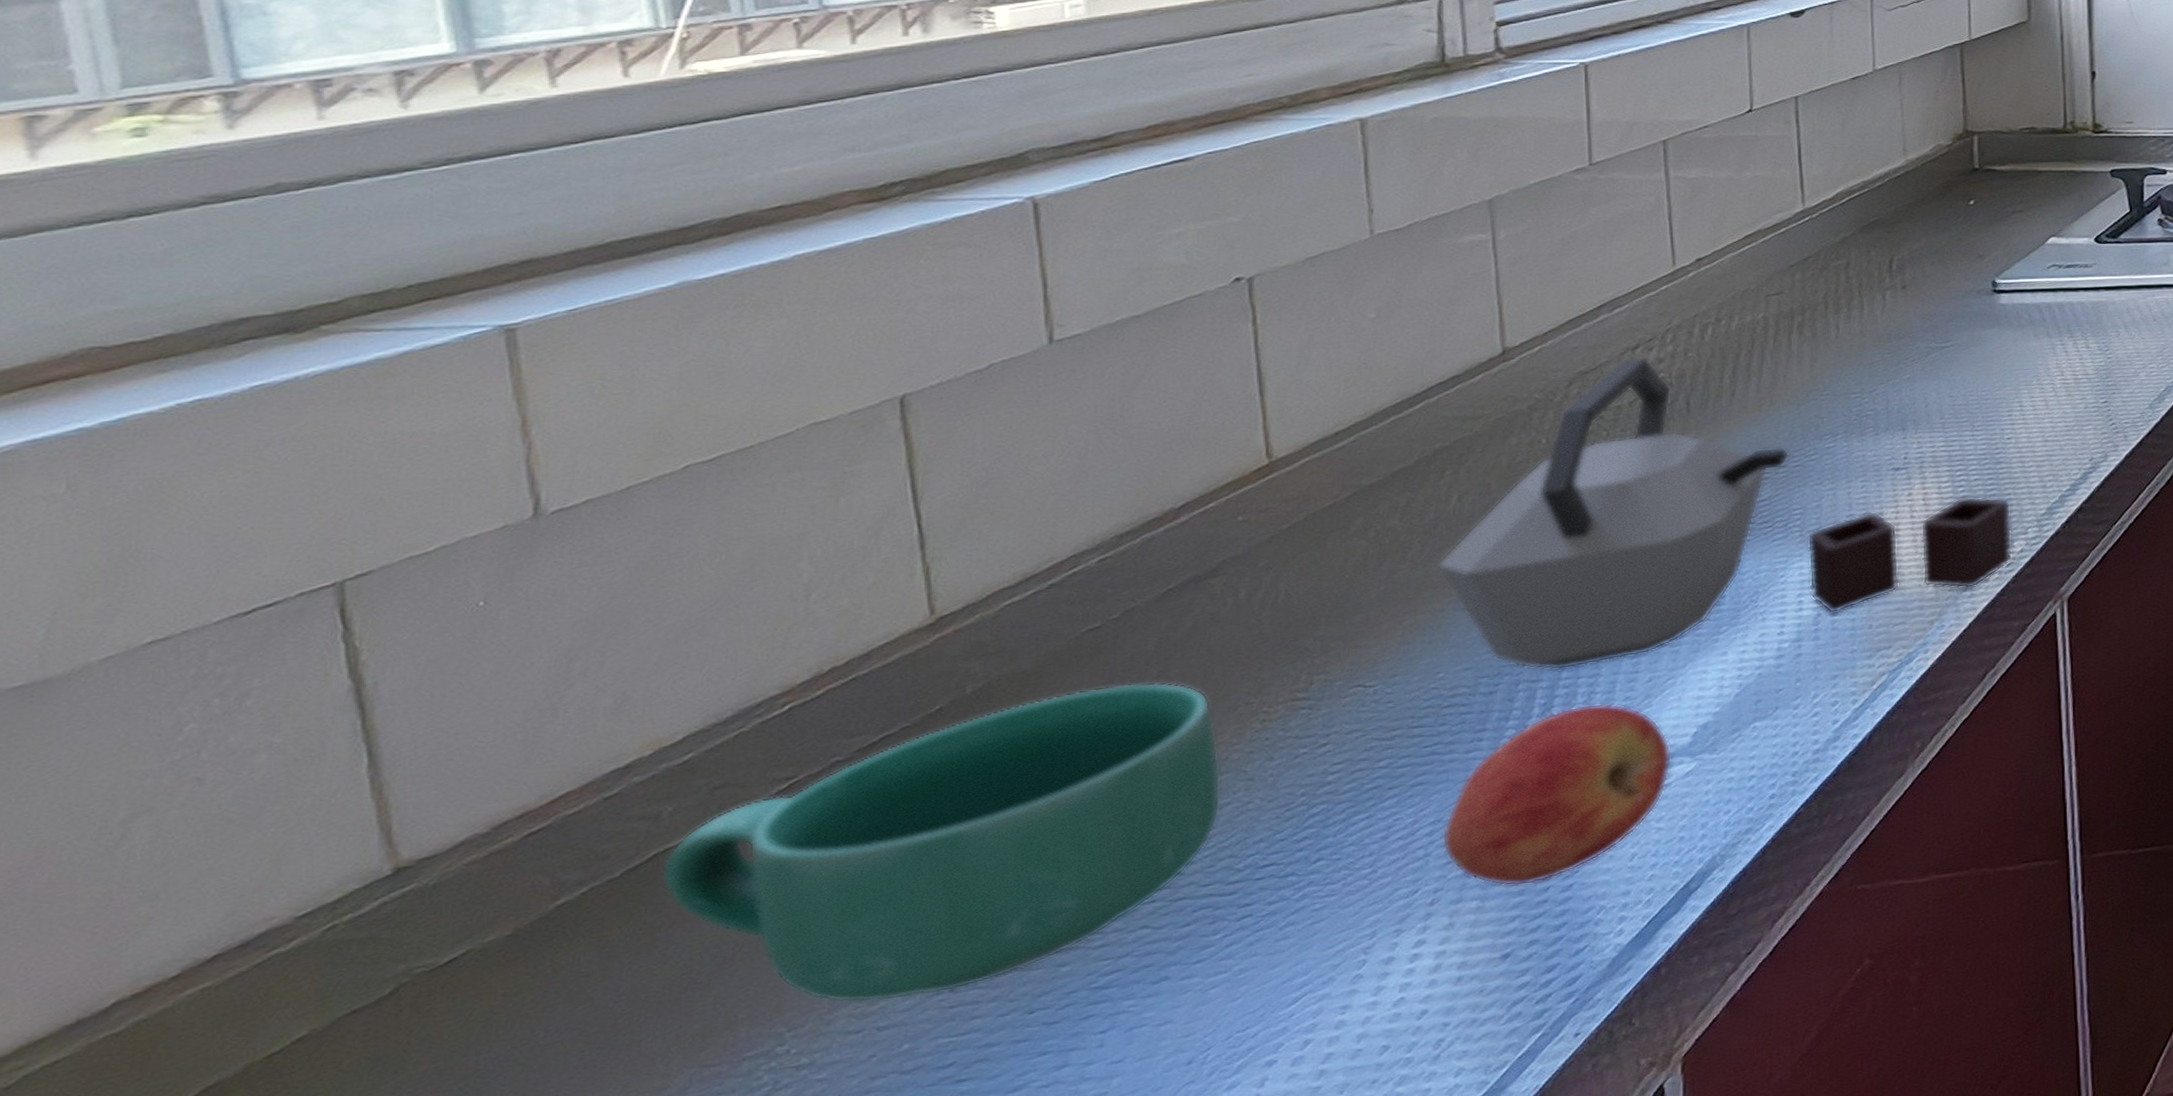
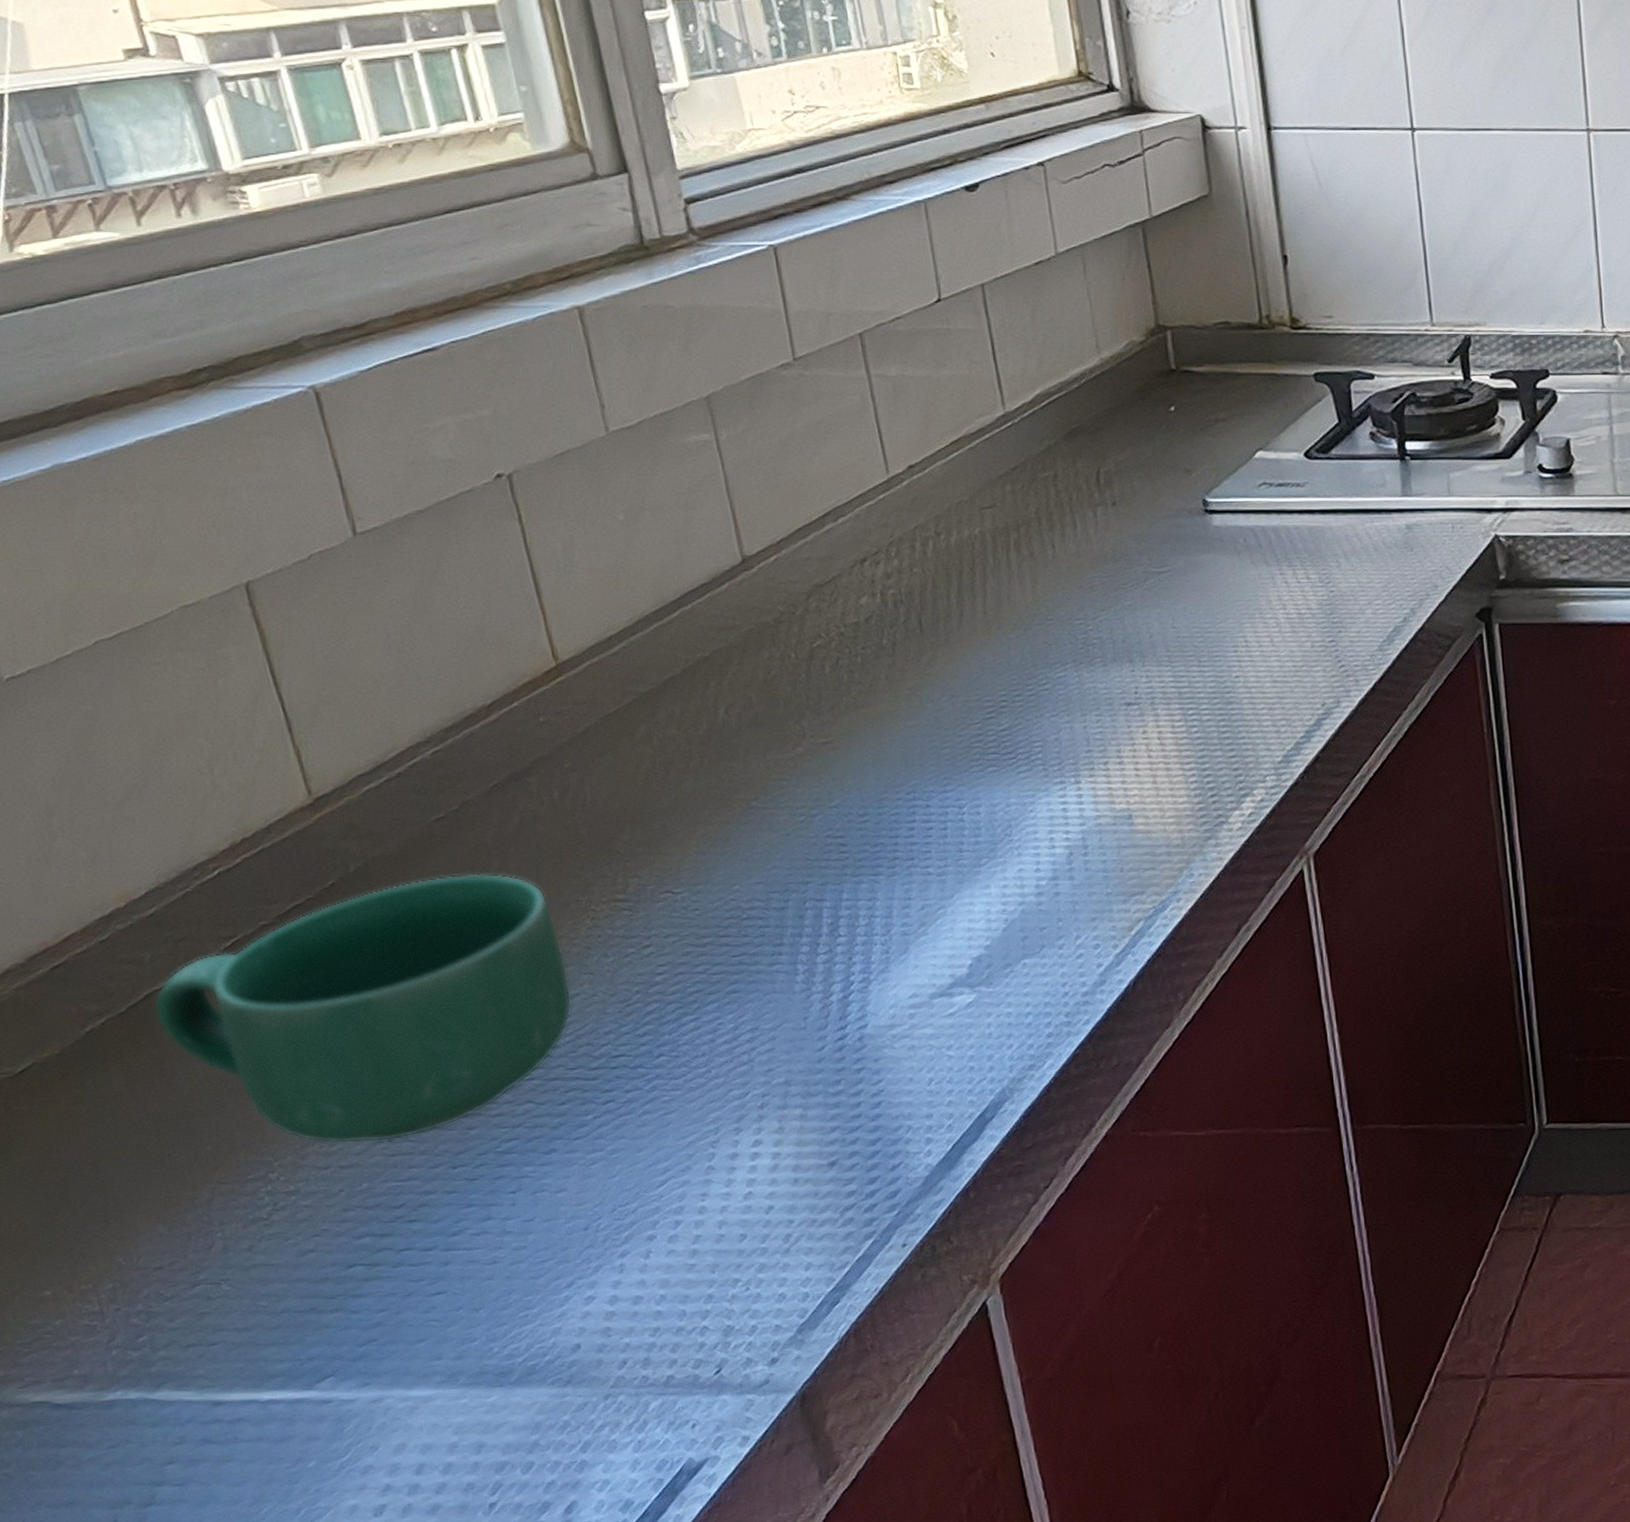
kettle: present [1436,356,2013,670] -> none [716,570,1254,891]
apple: present [1442,703,1672,887] -> none [760,927,954,1099]

